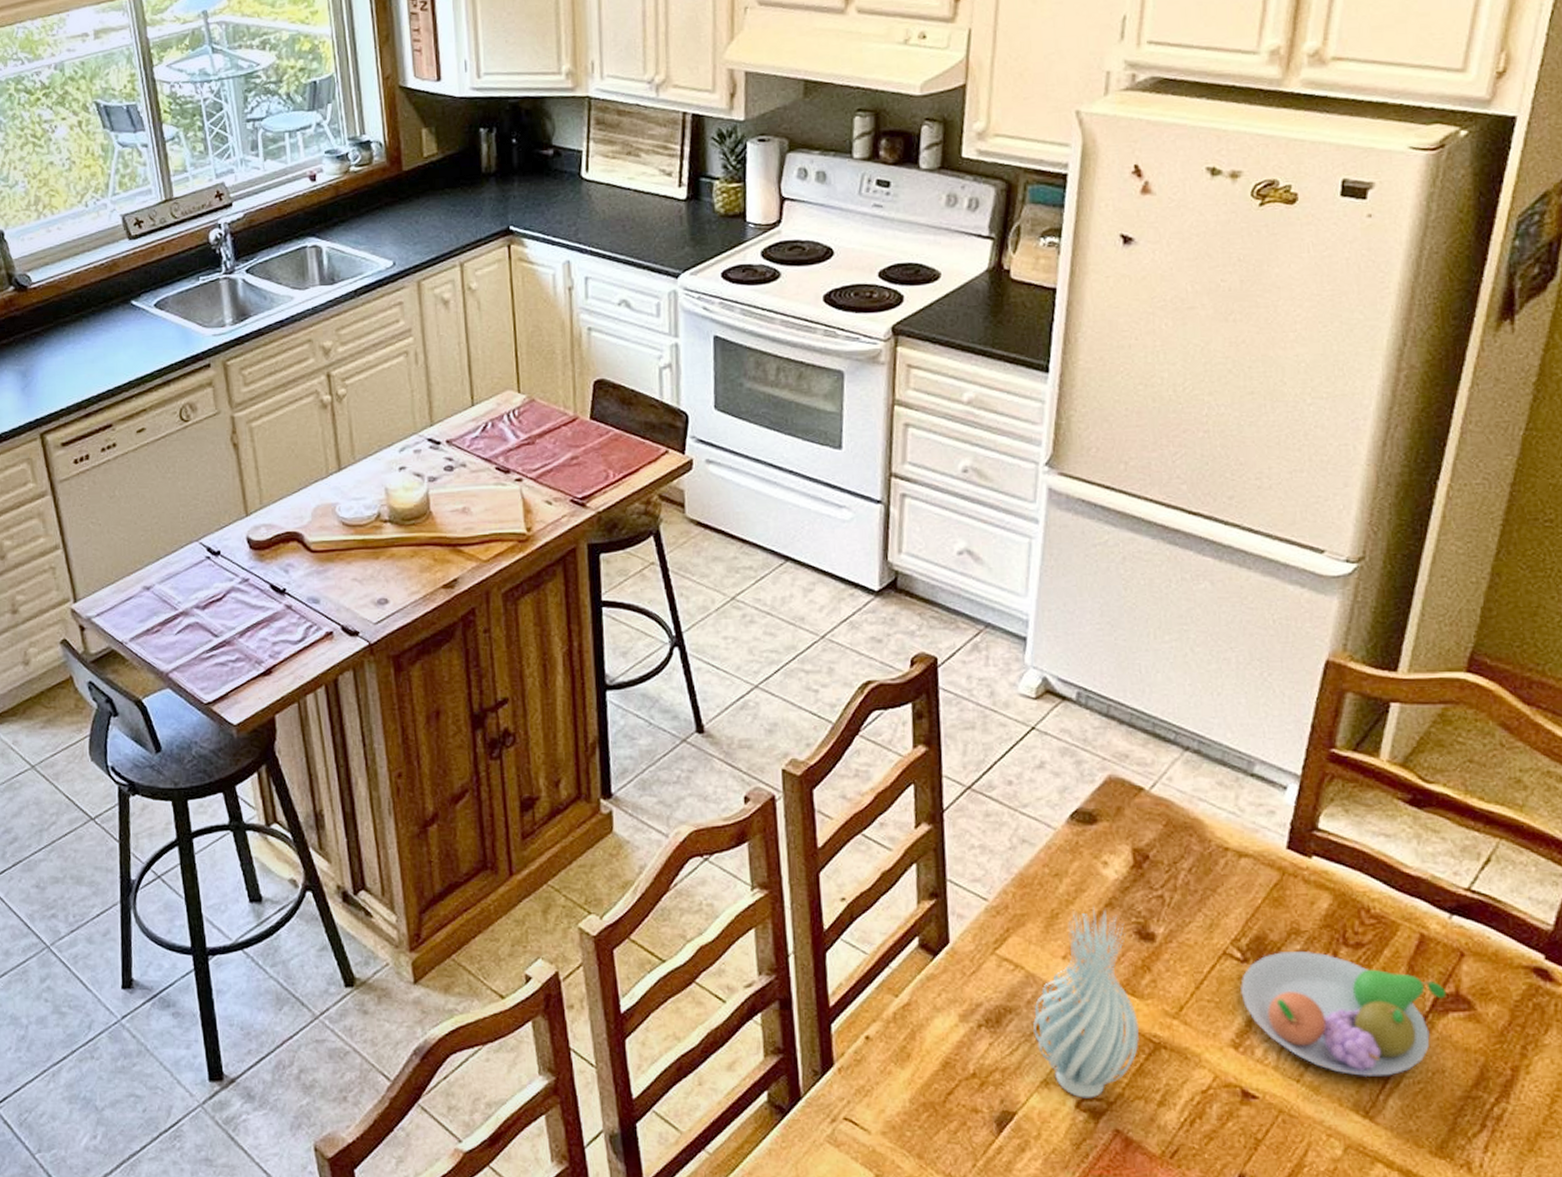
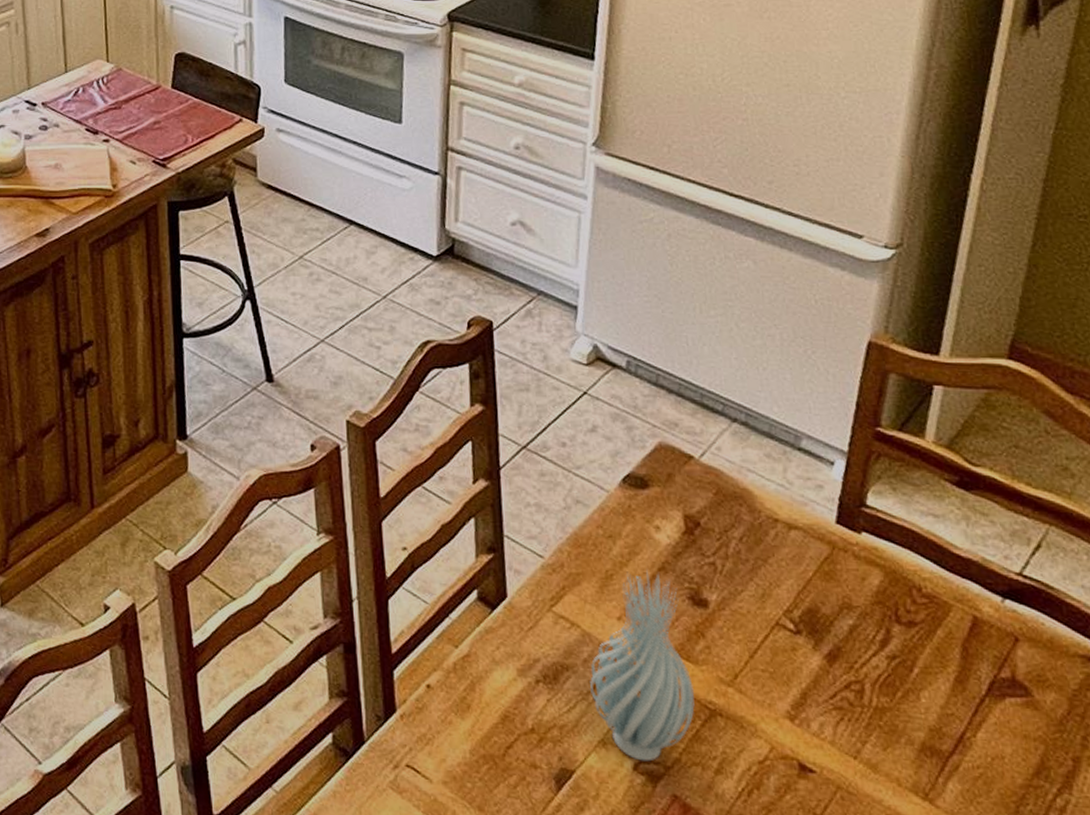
fruit bowl: present [1240,950,1447,1076] -> none [794,625,1003,759]

